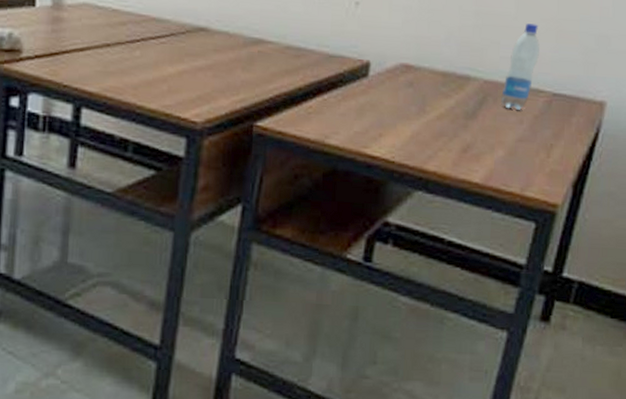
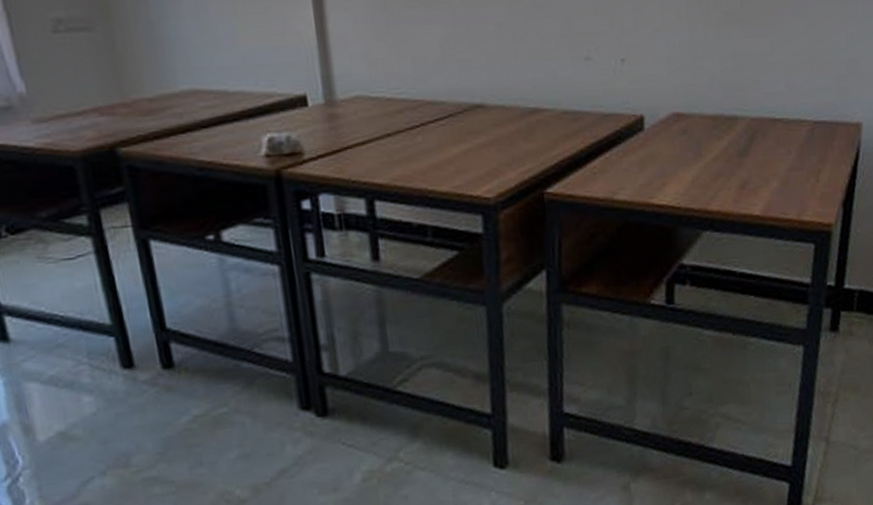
bottle: present [501,23,540,111] -> none [768,58,797,143]

